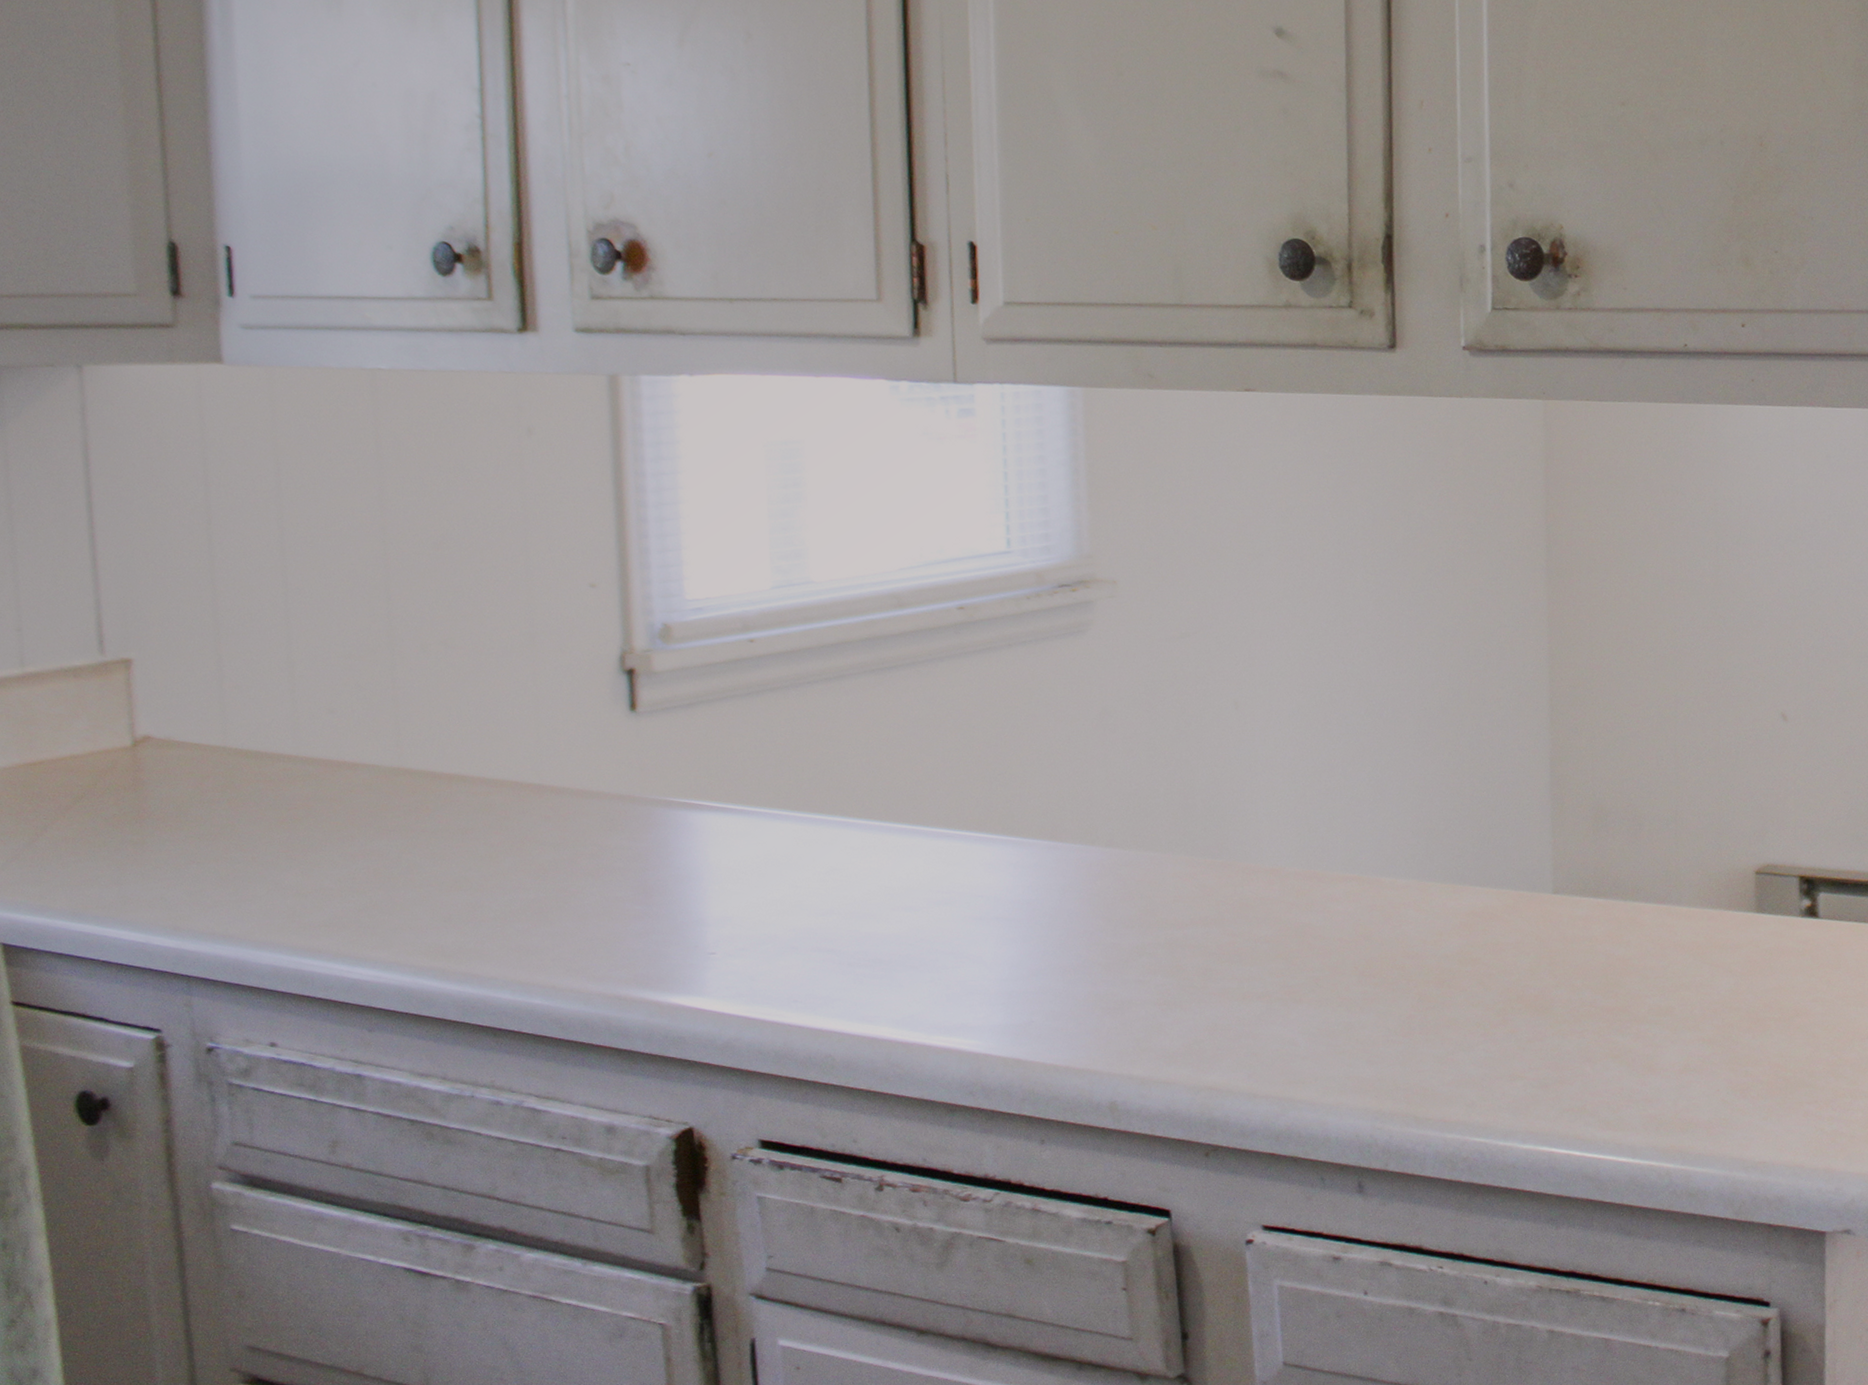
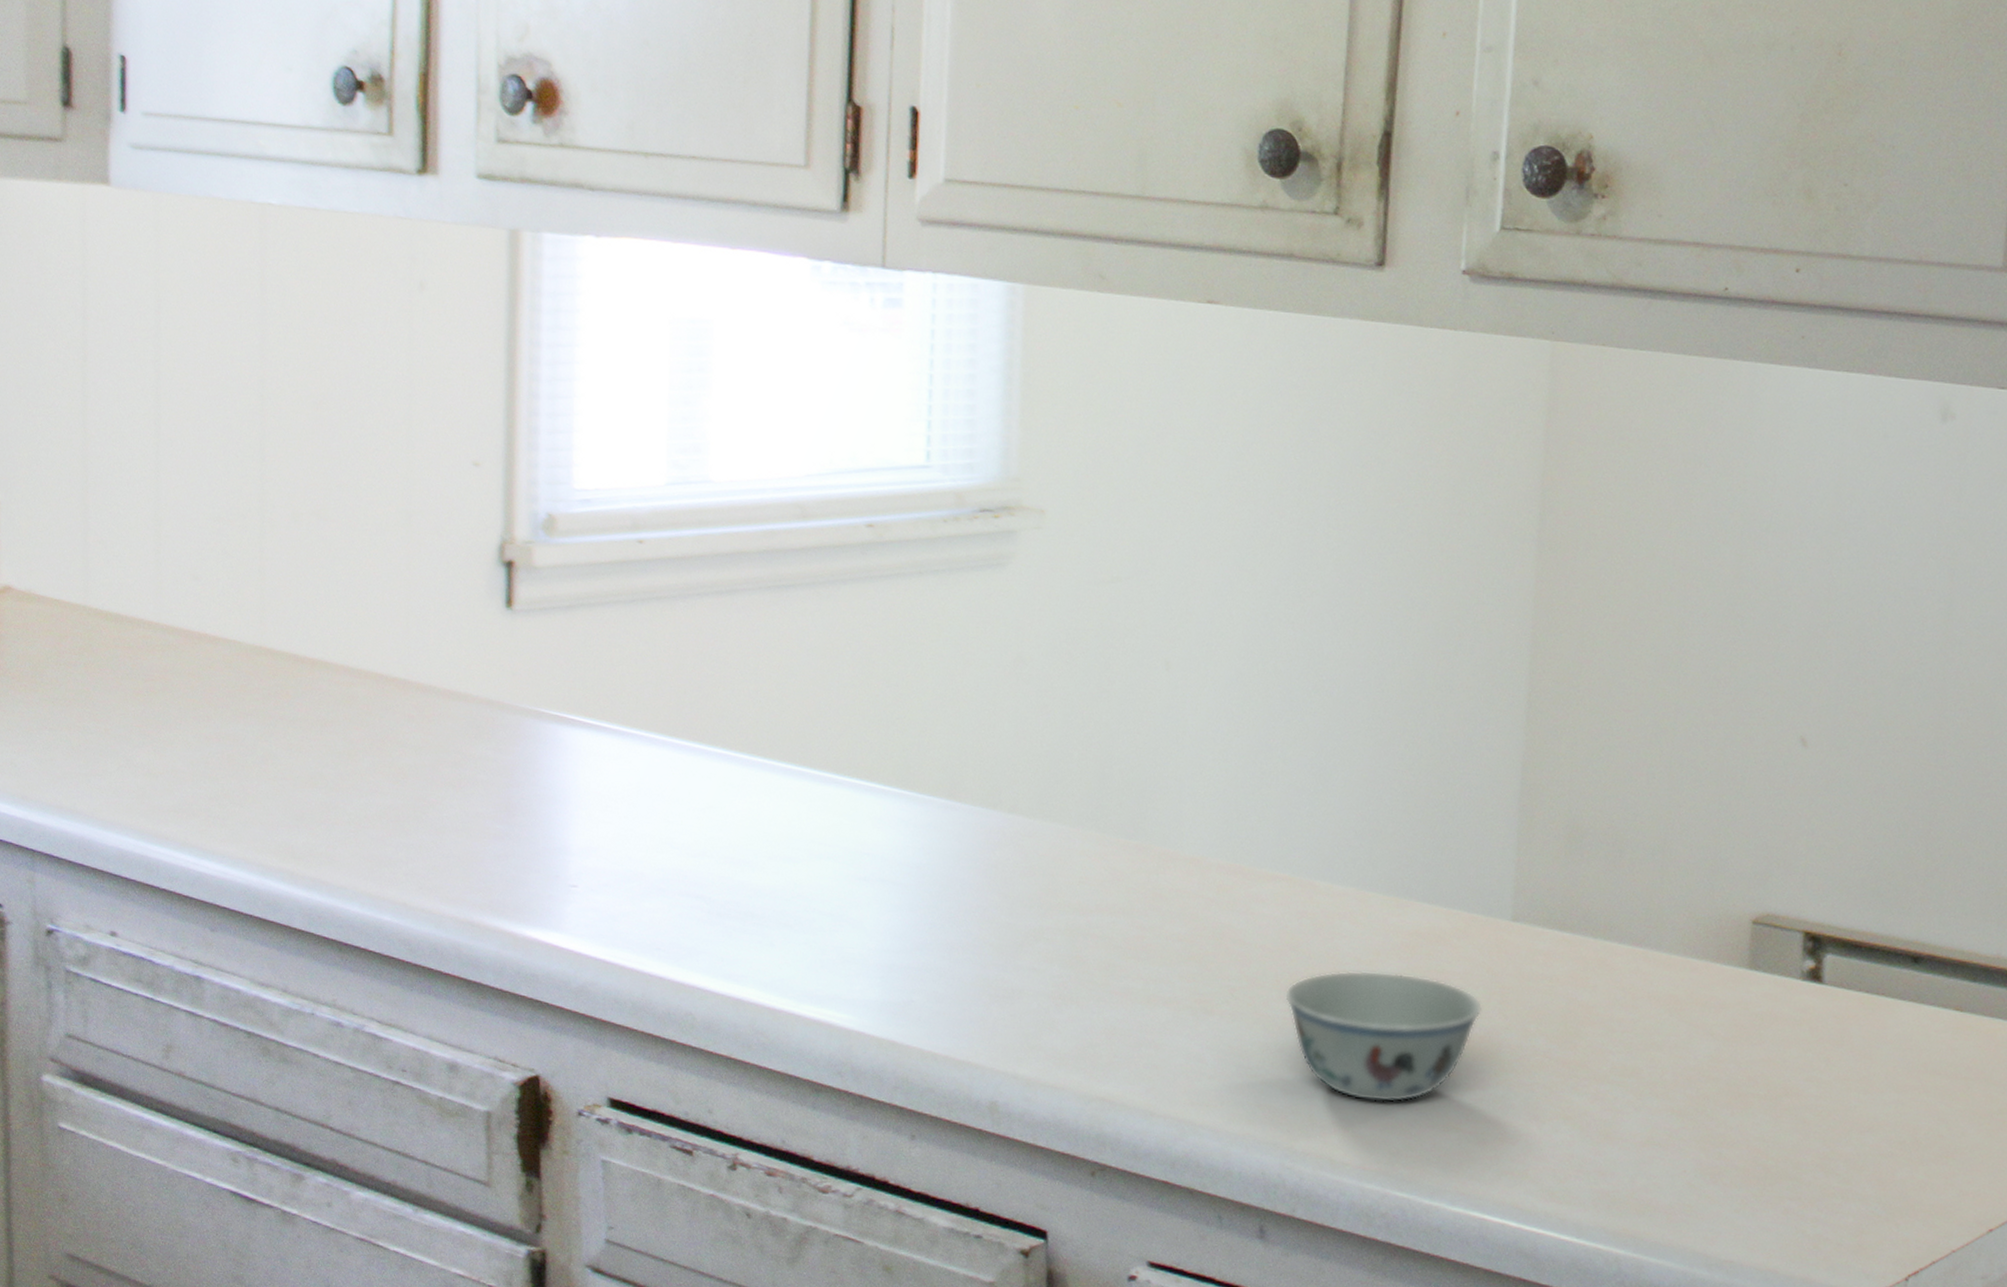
bowl: none [1362,949,1535,1062] -> present [1284,970,1483,1103]

